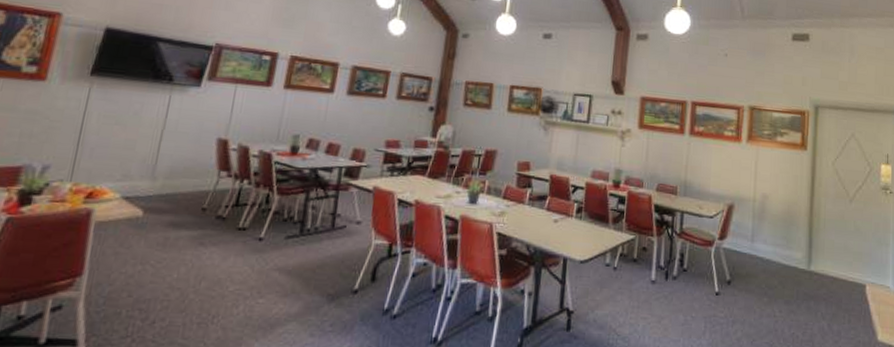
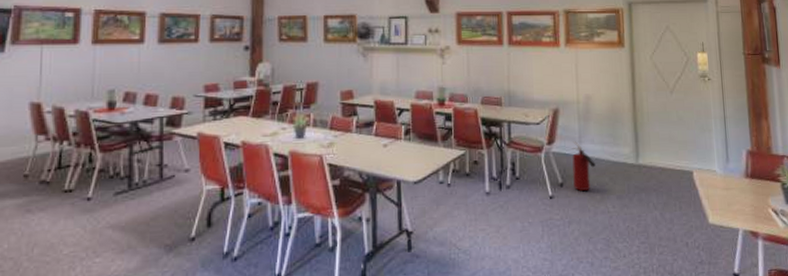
fire extinguisher: none [741,239,766,292] -> present [572,141,596,192]

